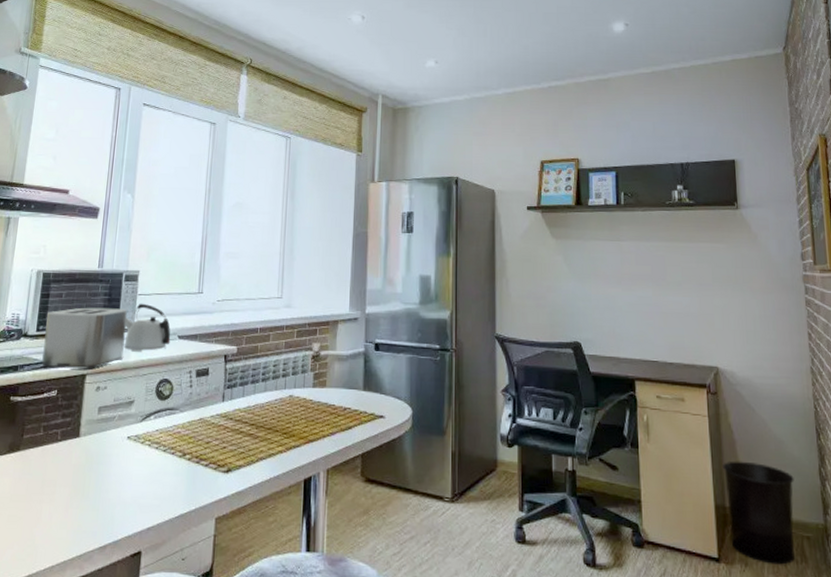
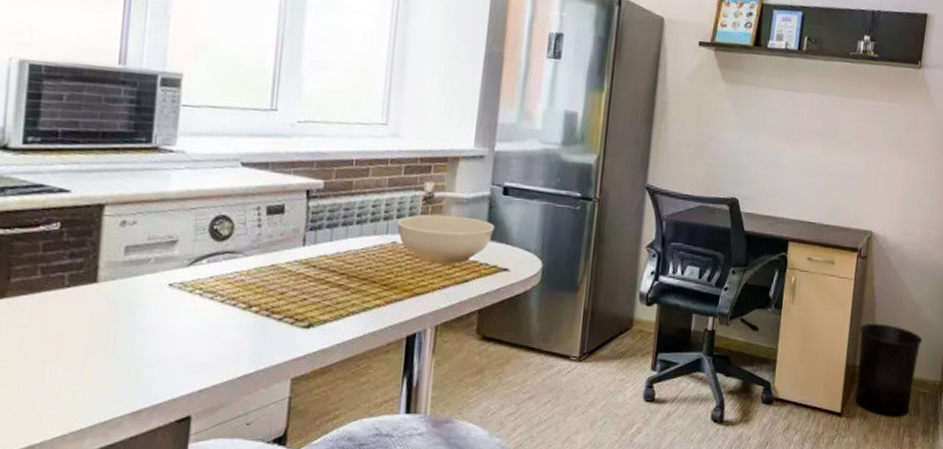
toaster: present [41,307,127,370] -> none [34,116,165,199]
kettle: present [124,303,171,352] -> none [161,116,231,180]
bowl: none [292,370,370,414] -> present [397,214,495,265]

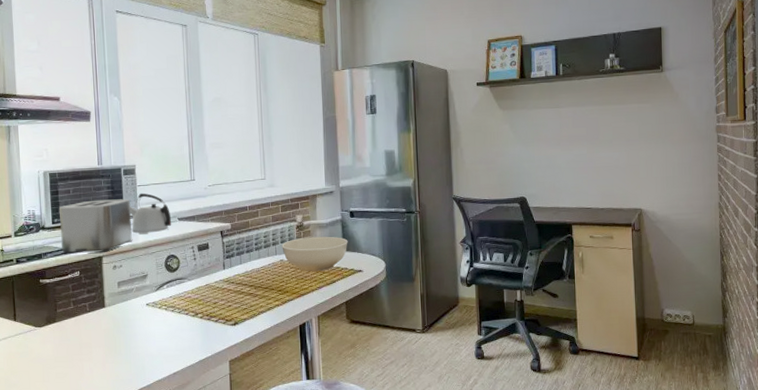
toaster: none [34,116,165,199] -> present [59,199,132,254]
kettle: none [161,116,231,180] -> present [129,193,172,235]
waste bin: present [855,323,923,418] -> none [643,282,701,358]

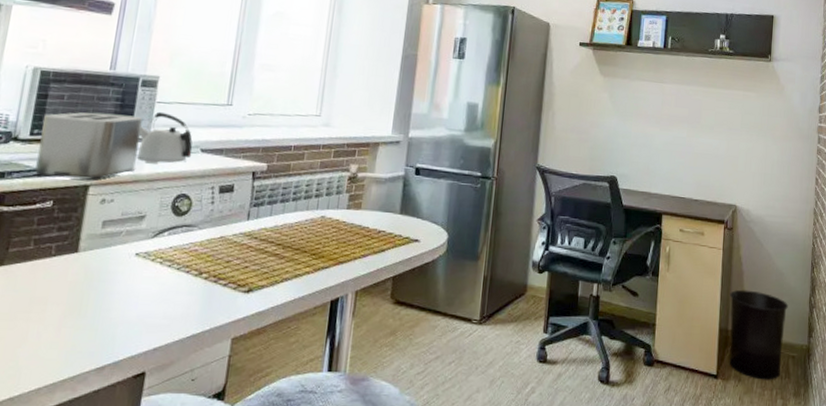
bowl: present [282,236,348,272] -> none [326,192,408,236]
waste bin: none [643,282,701,358] -> present [729,289,788,380]

